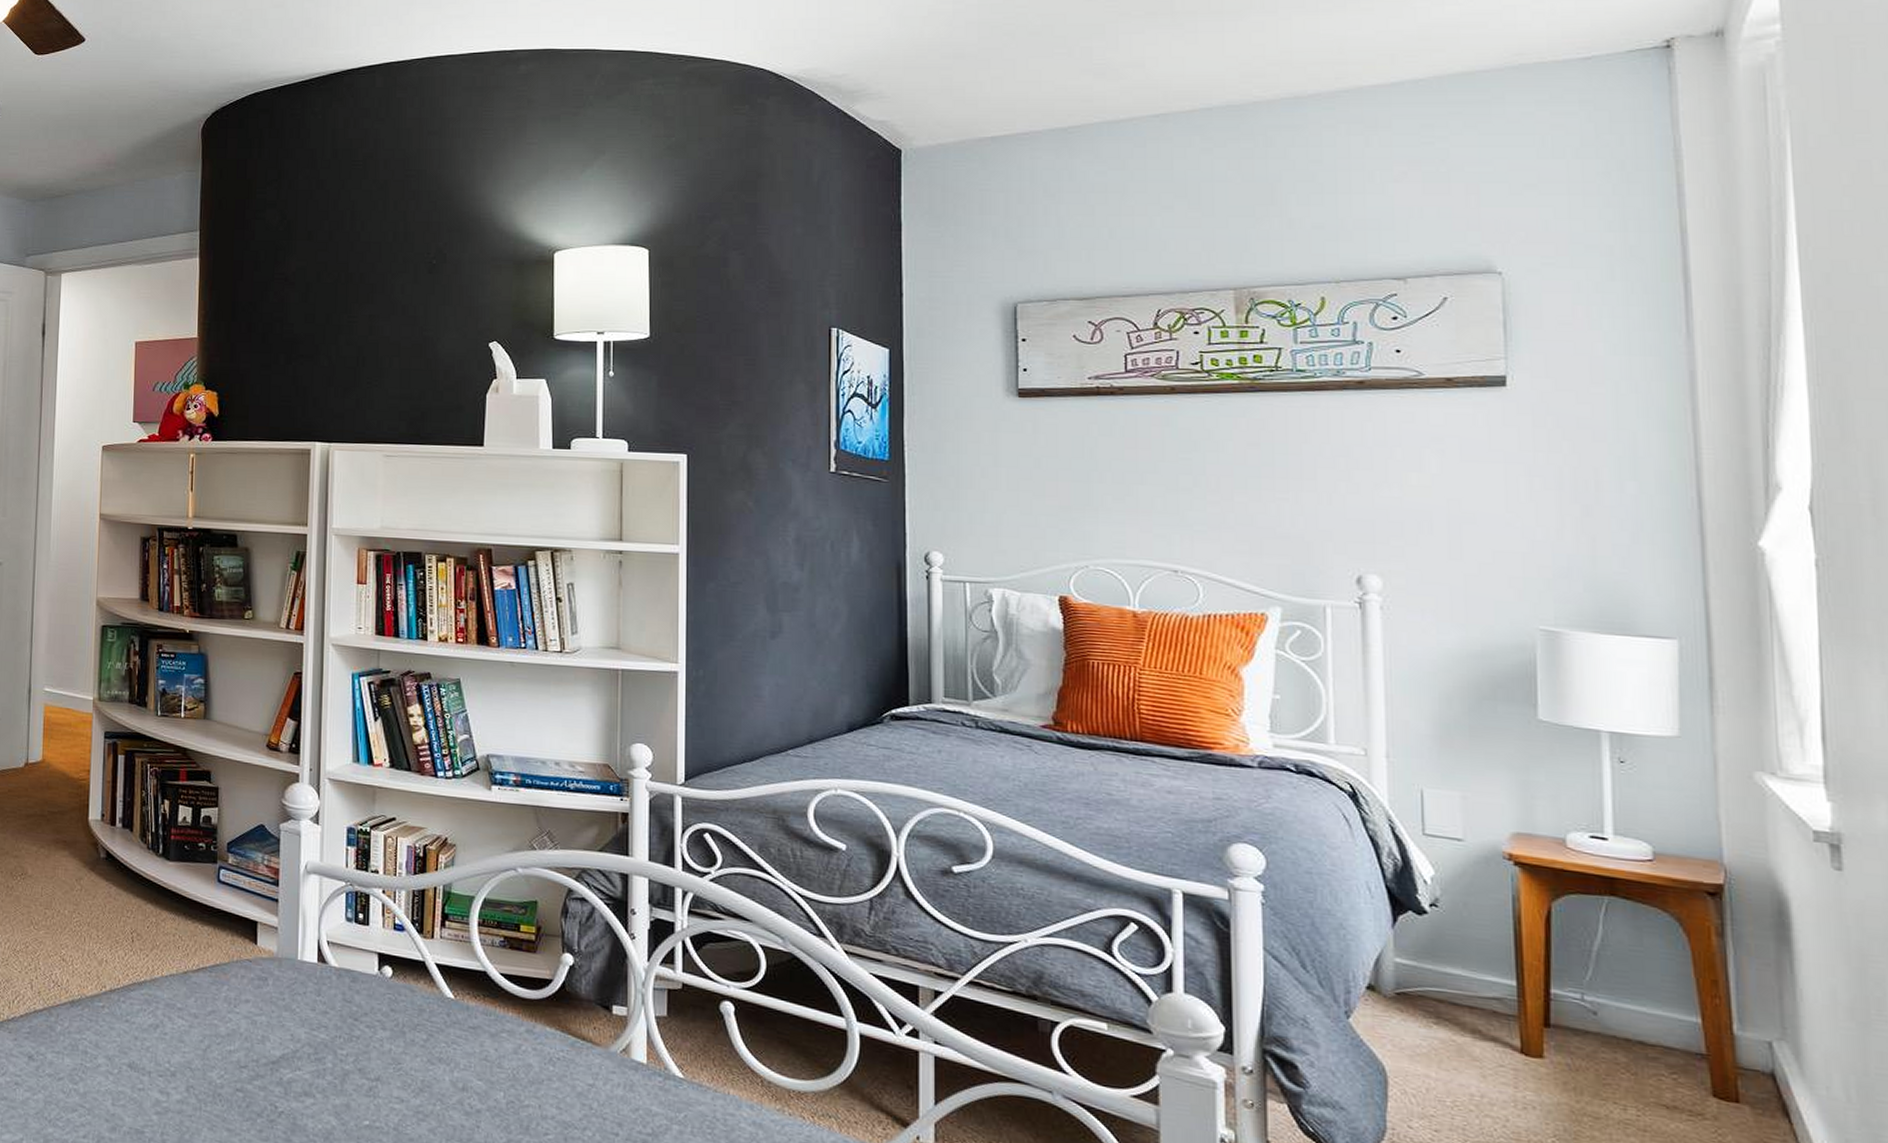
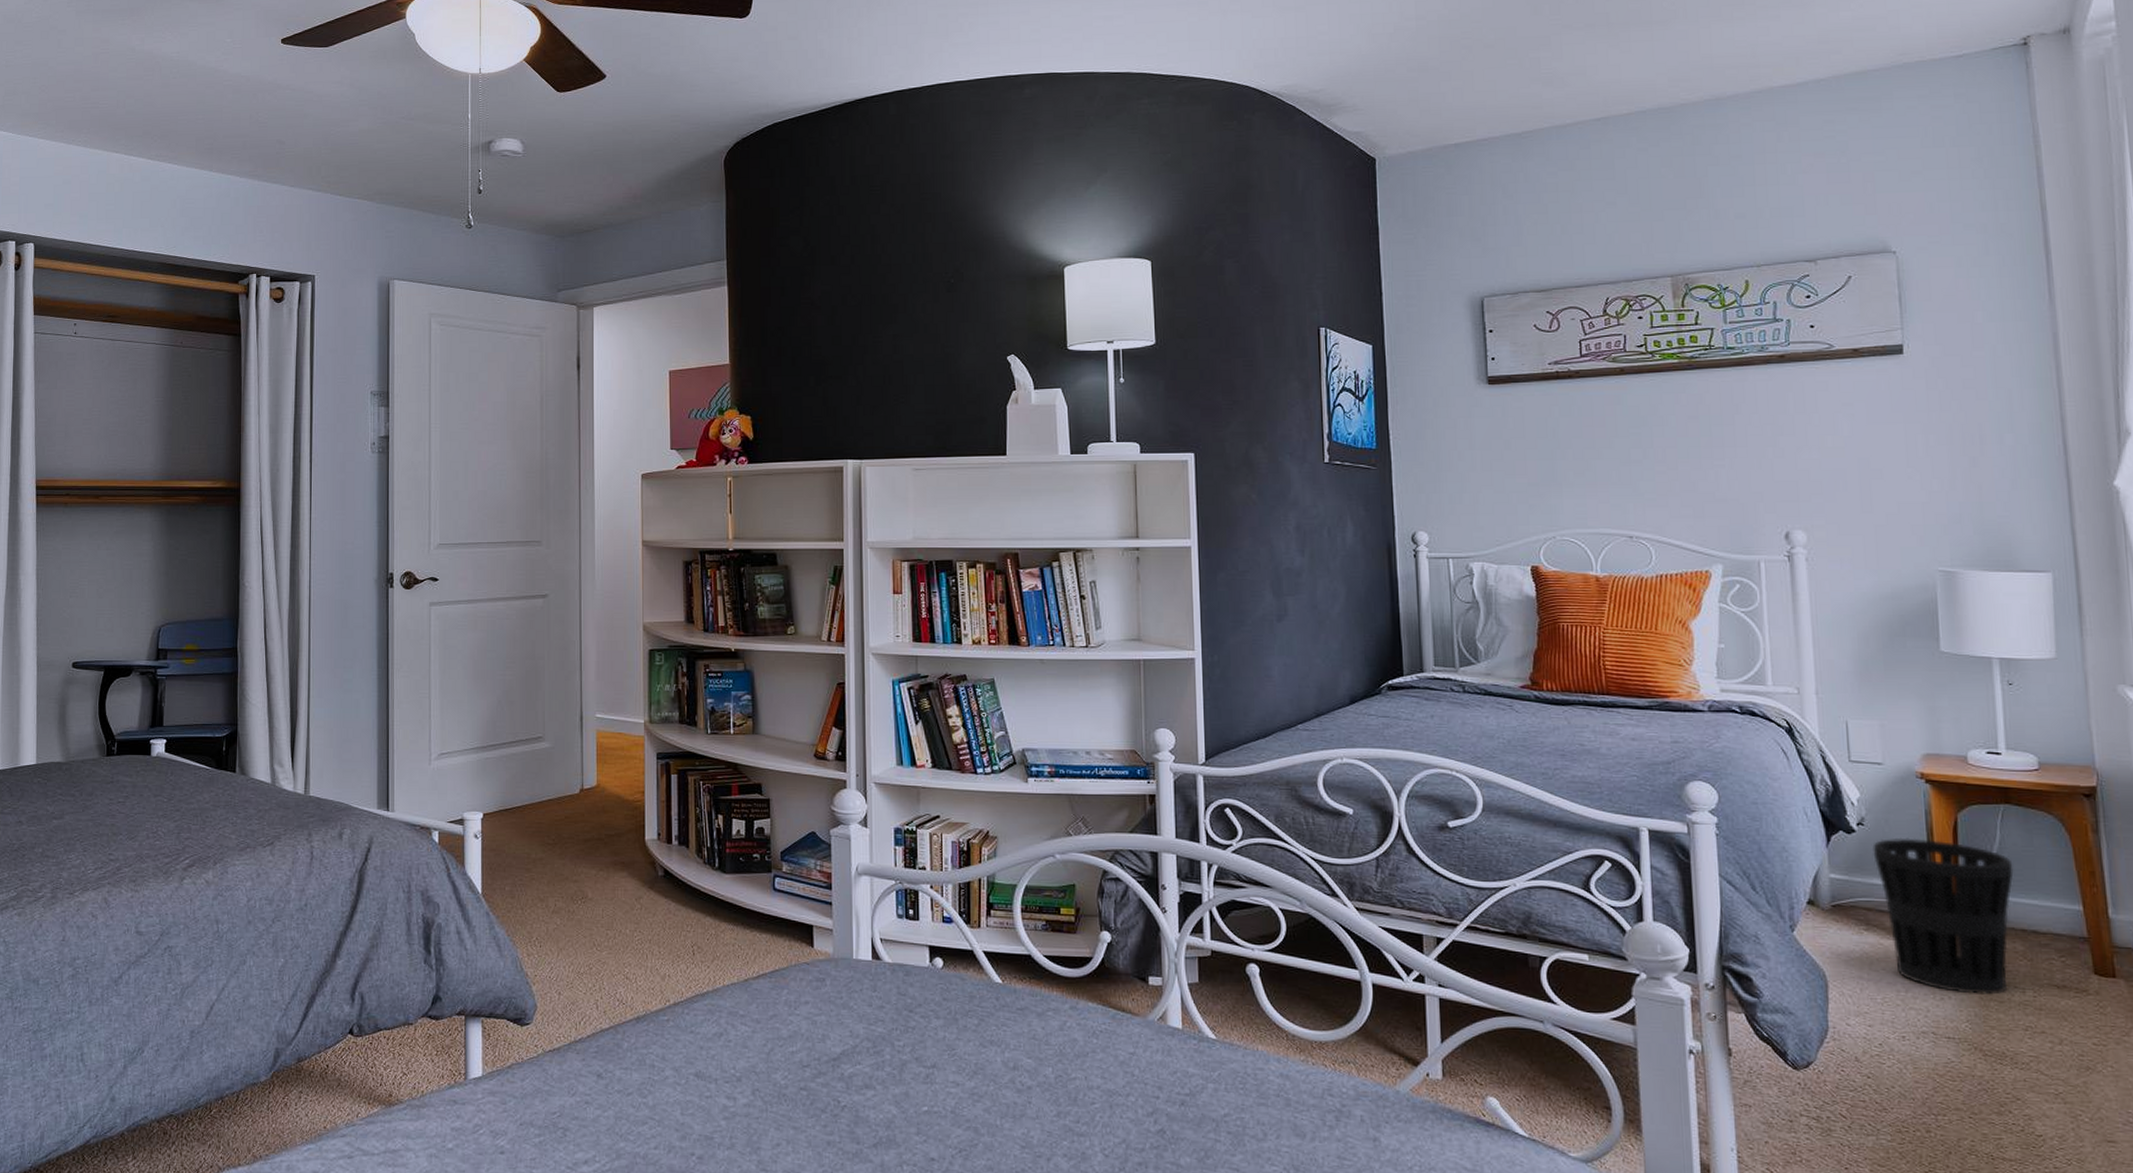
wastebasket: none [1447,924,1618,1109] -> present [1872,837,2014,995]

